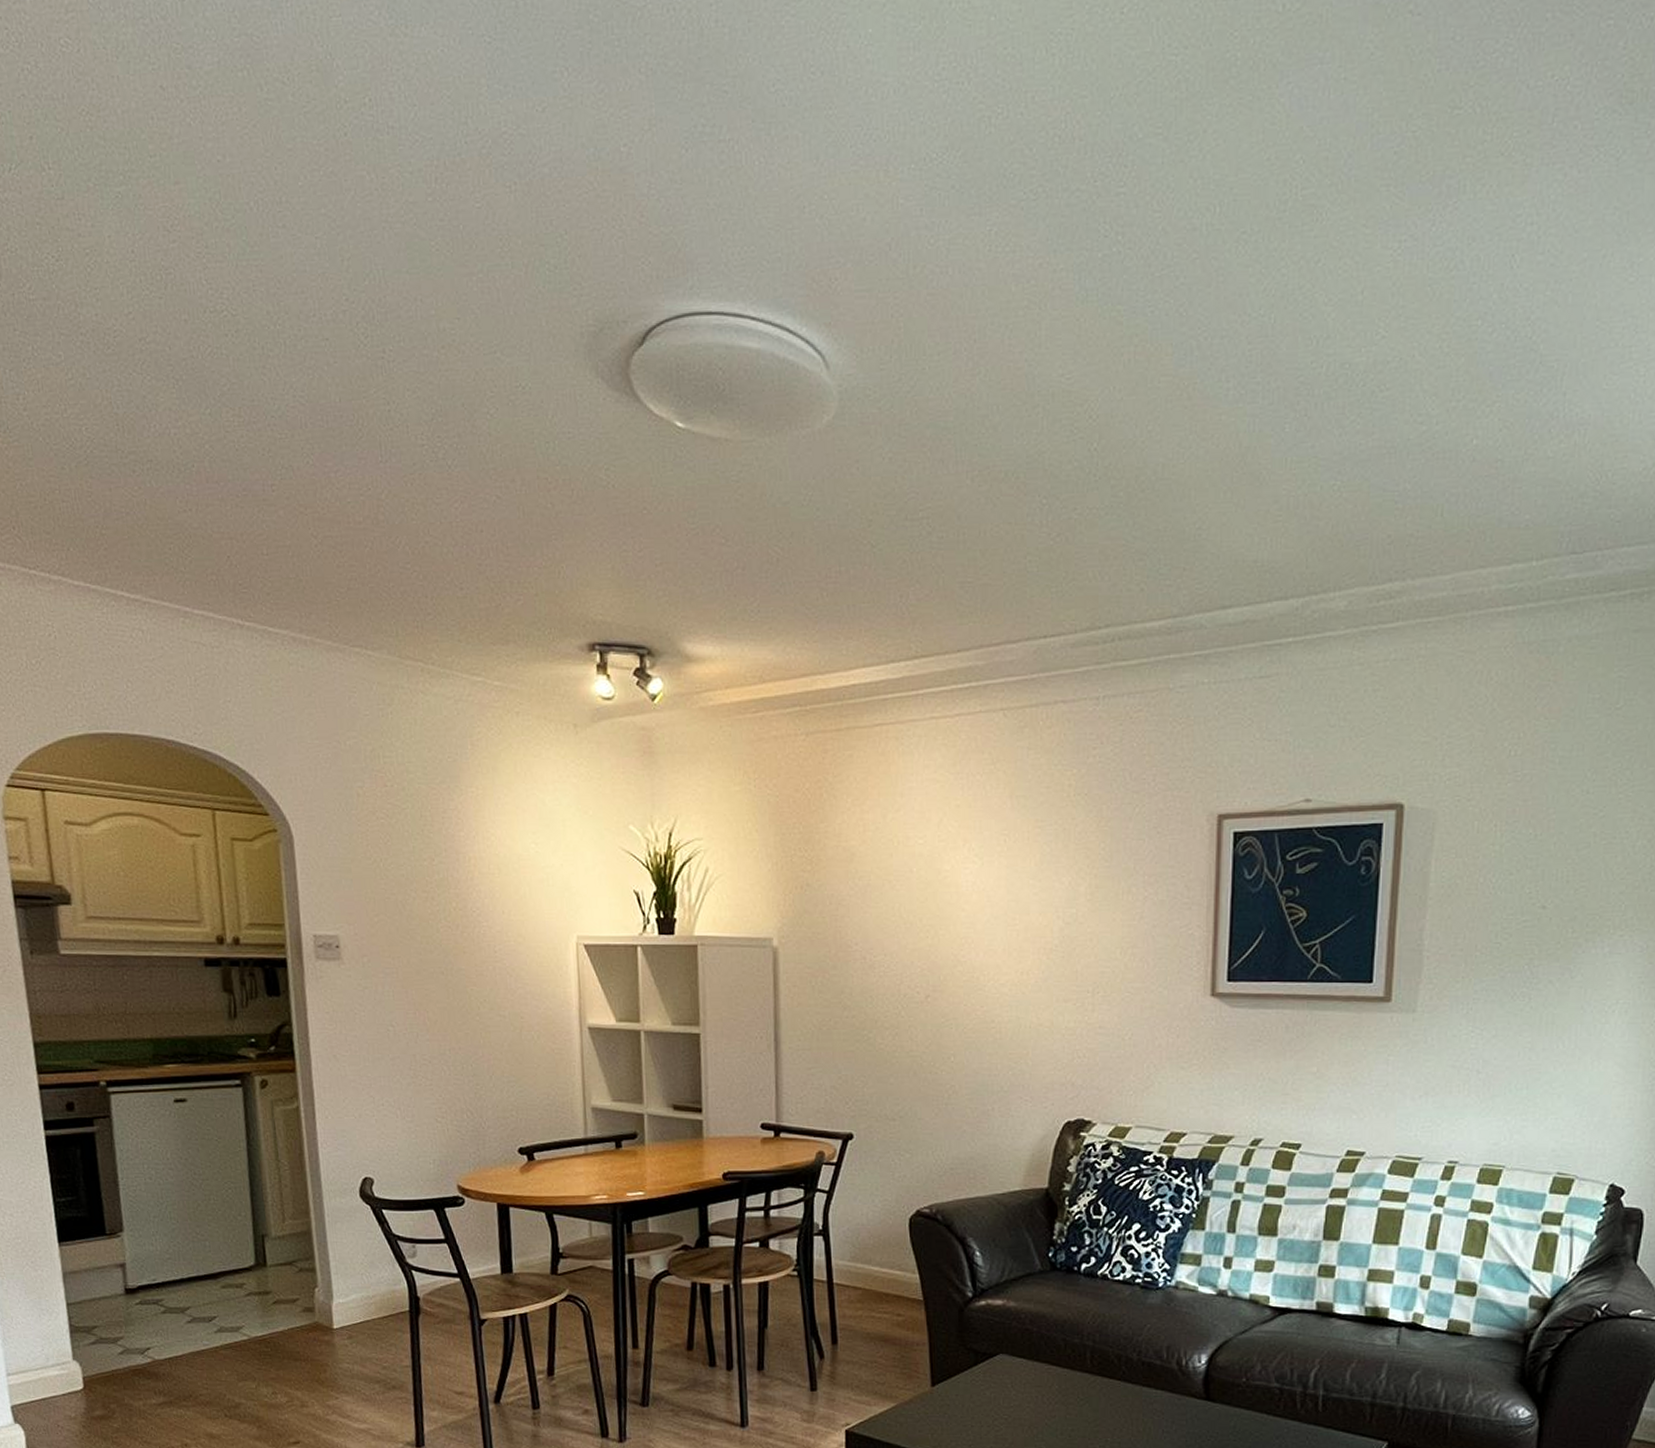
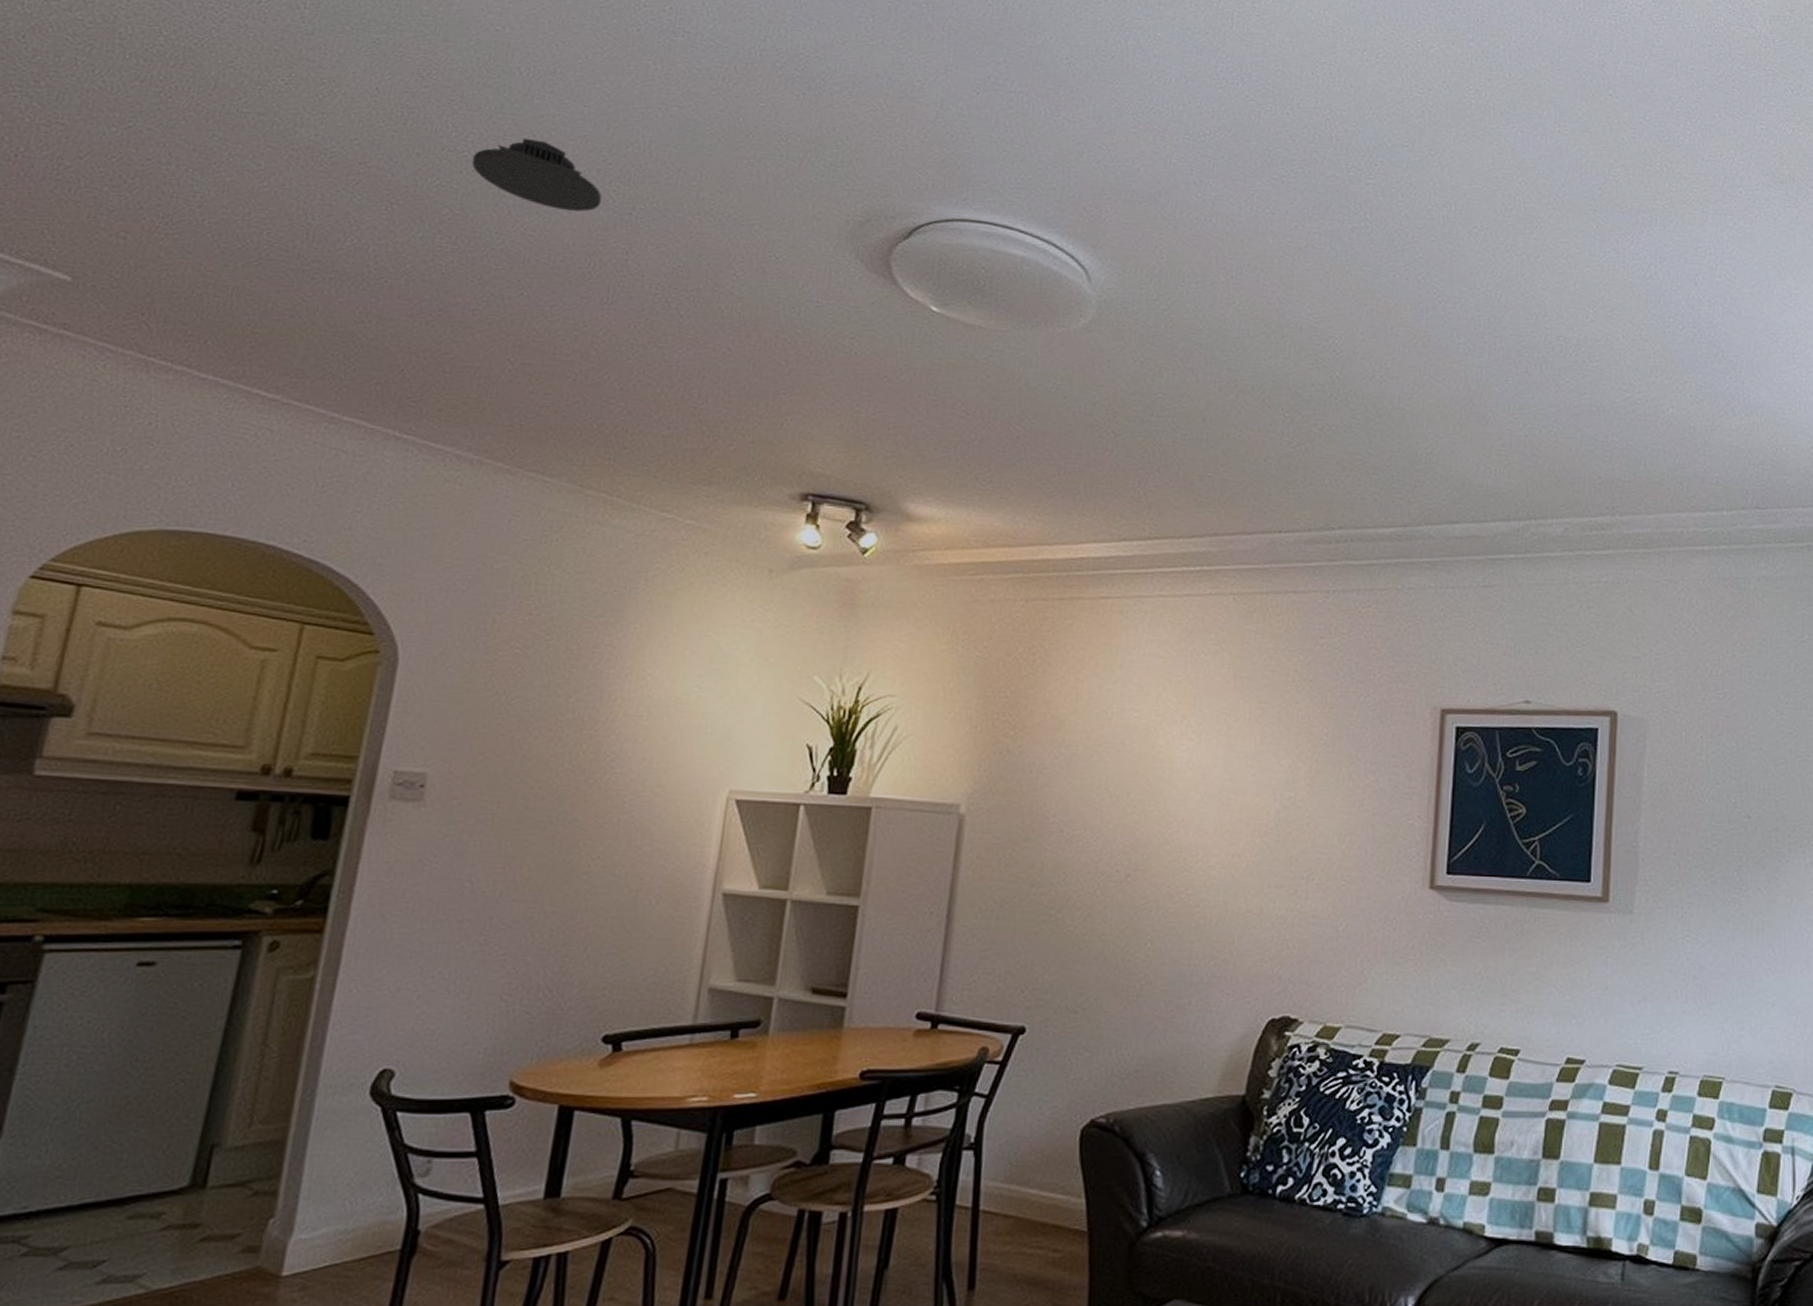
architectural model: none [232,285,355,364] -> present [471,137,602,212]

